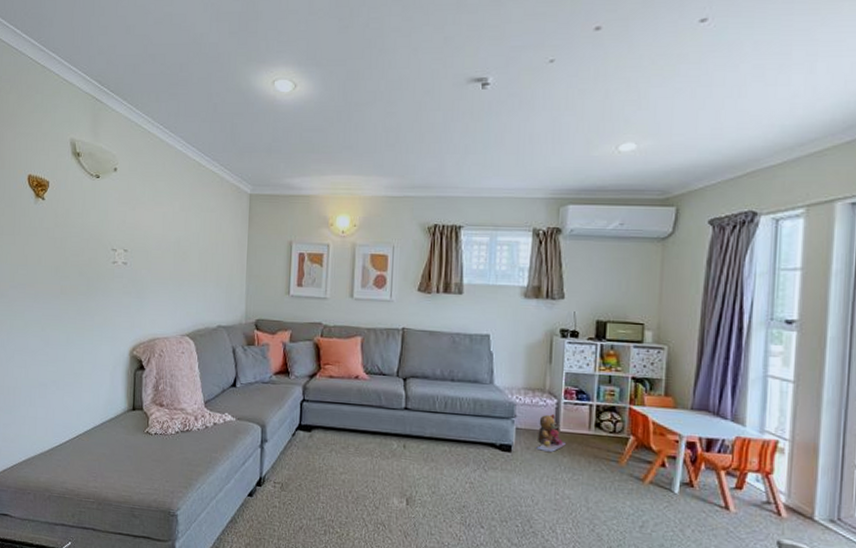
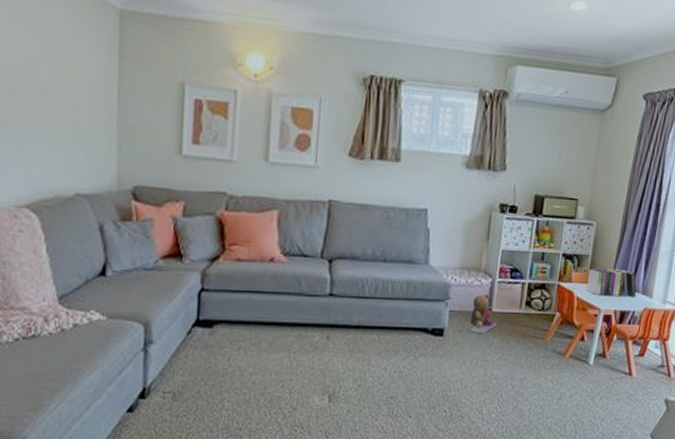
books: none [663,391,724,425] -> present [586,266,637,298]

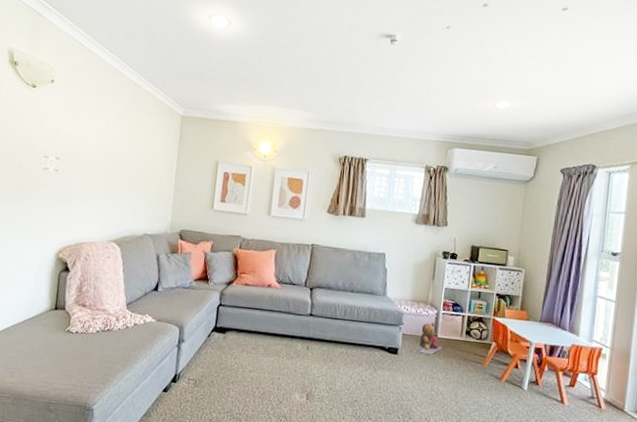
books: present [586,266,637,298] -> none [518,306,564,335]

